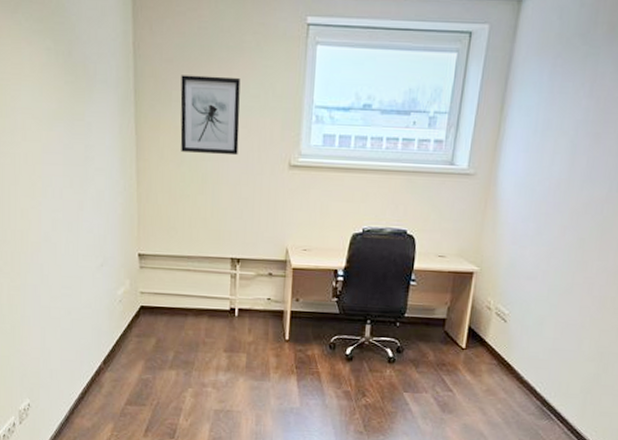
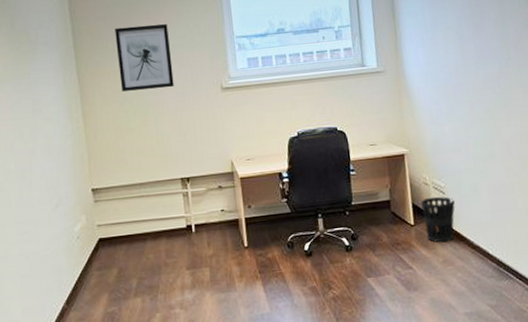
wastebasket: none [476,323,514,372] -> present [421,196,455,243]

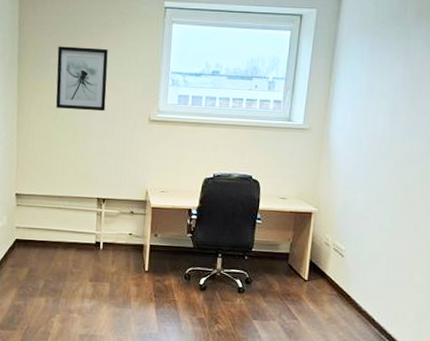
wastebasket: present [421,196,455,243] -> none [318,257,351,302]

